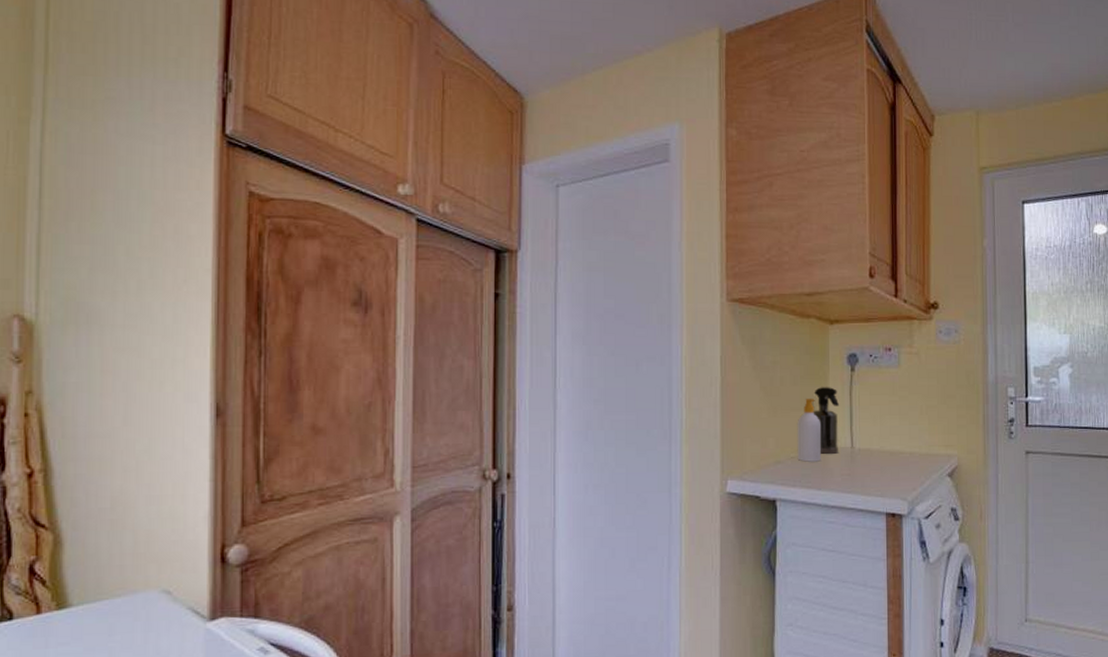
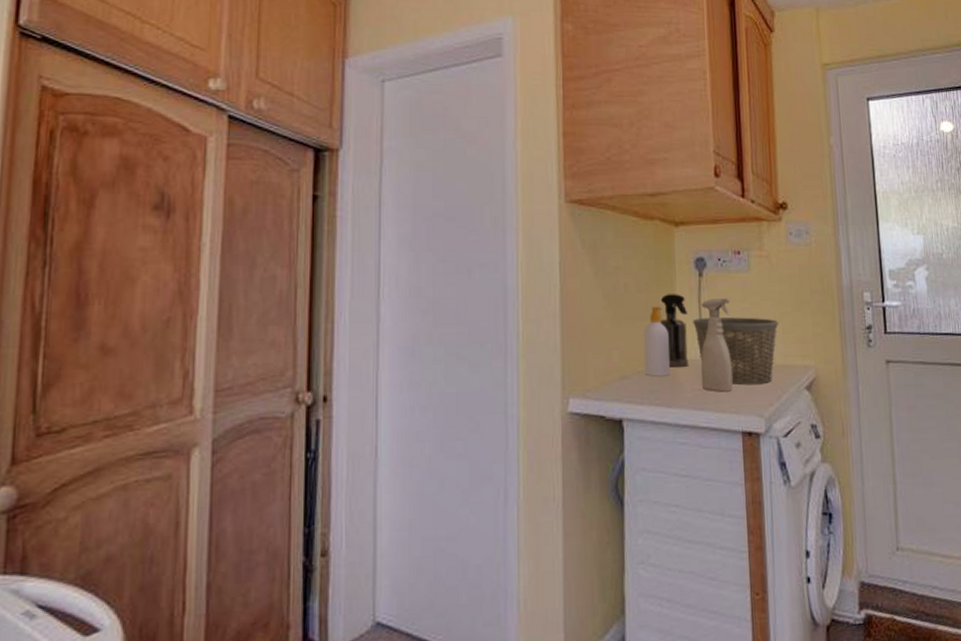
basket: none [844,409,925,471] -> present [693,317,779,385]
spray bottle: none [849,392,880,477] -> present [701,298,733,392]

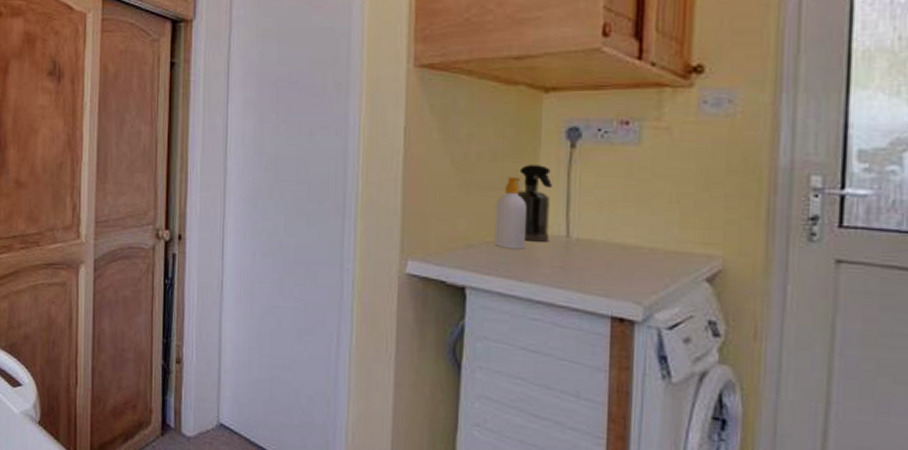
basket: present [693,317,779,385] -> none [558,192,676,270]
spray bottle: present [701,298,733,392] -> none [563,172,611,273]

